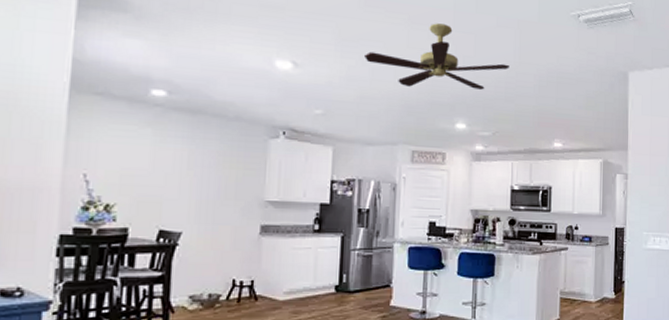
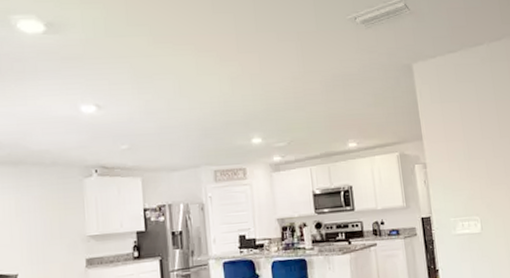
ceiling fan: present [363,23,509,90] -> none [158,48,295,111]

